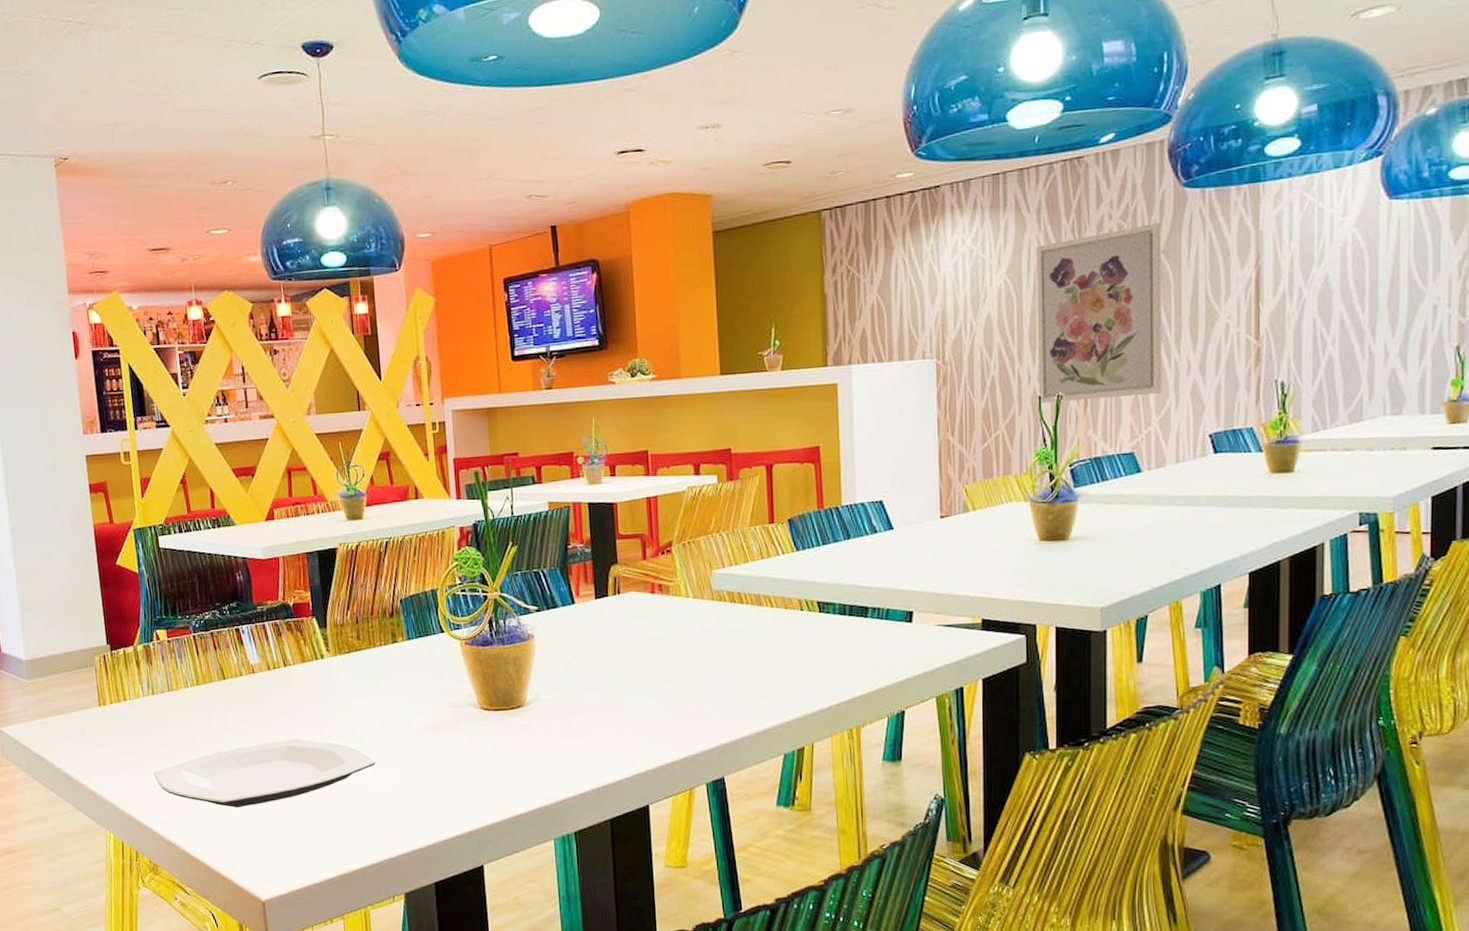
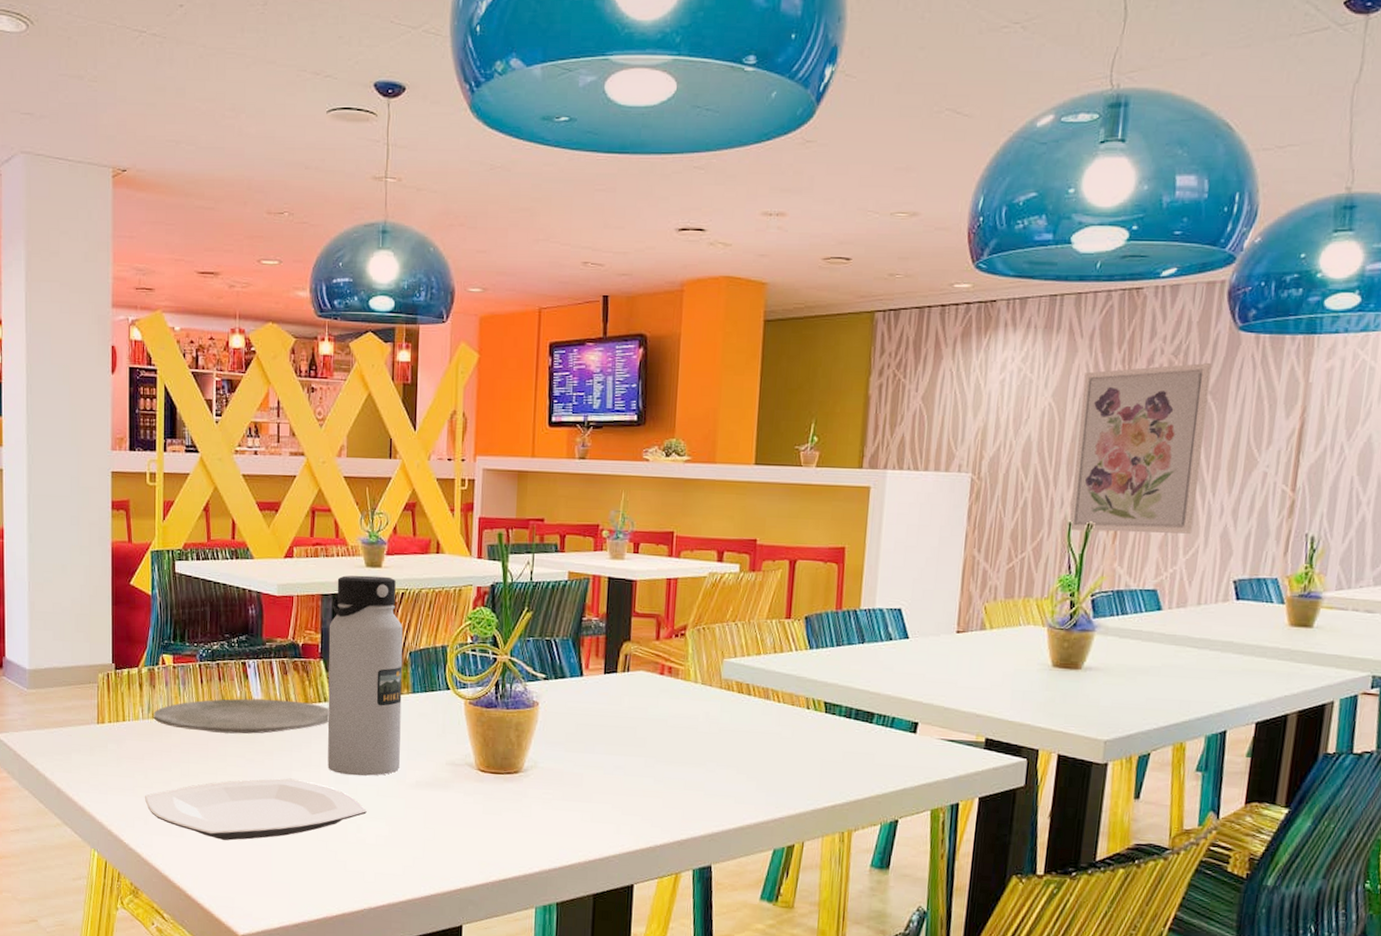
plate: none [153,661,328,702] -> present [153,698,329,734]
water bottle: none [317,527,403,729] -> present [327,575,403,776]

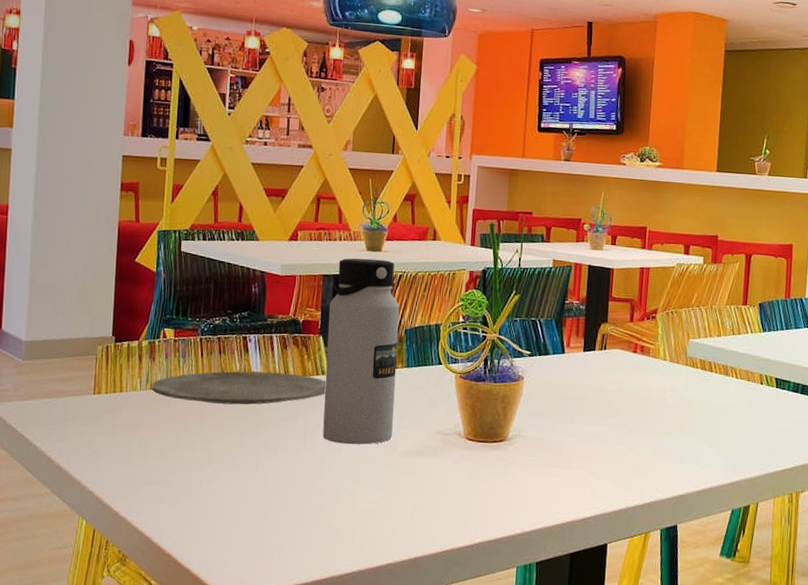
plate: present [144,778,367,841] -> none [137,447,359,508]

